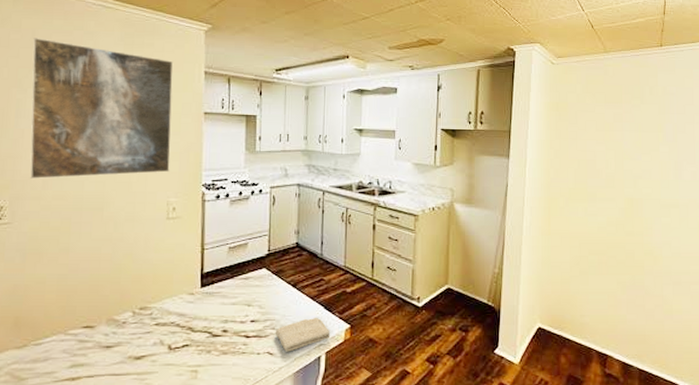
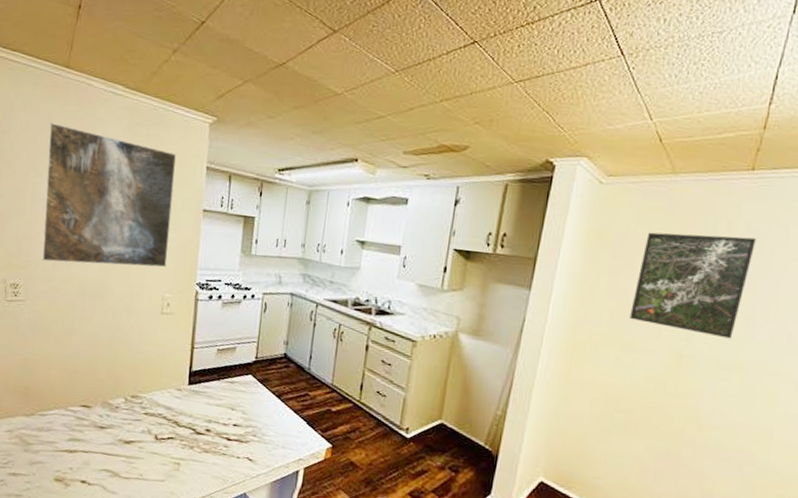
washcloth: present [275,317,331,352] -> none [255,430,311,461]
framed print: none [589,99,672,182] -> present [629,232,756,339]

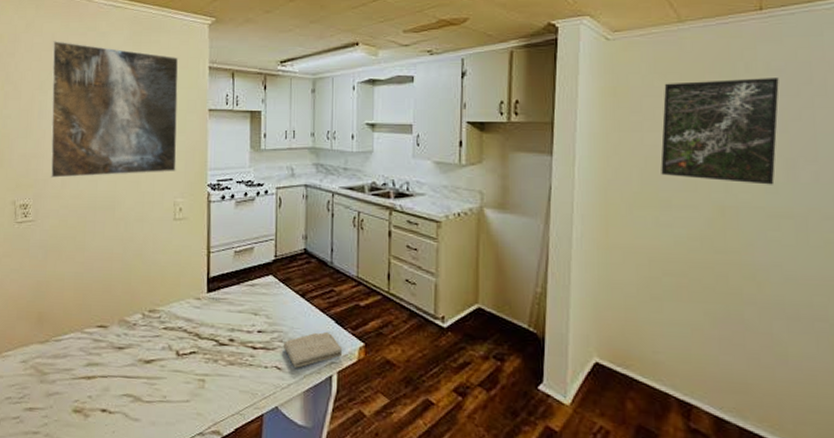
washcloth: none [255,430,311,461] -> present [283,331,343,368]

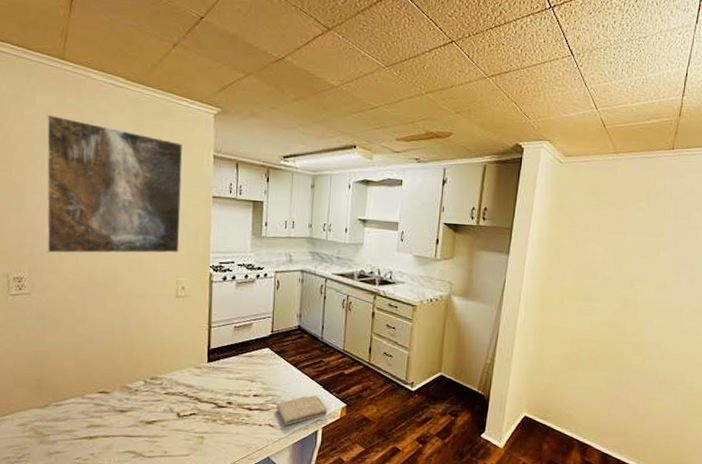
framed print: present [661,78,779,185] -> none [587,202,678,286]

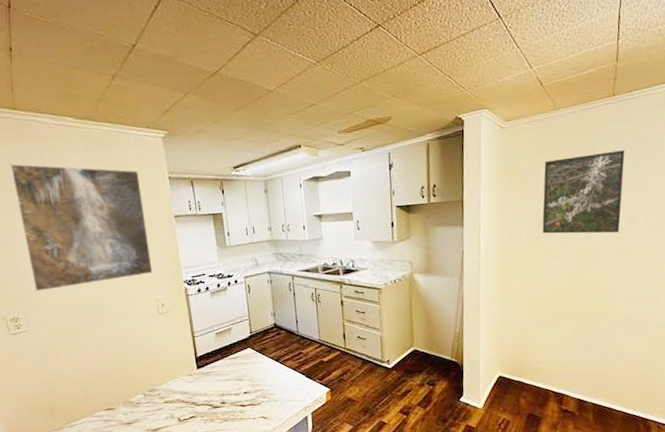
washcloth: present [276,395,328,425] -> none [265,384,314,415]
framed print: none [587,202,678,286] -> present [542,150,625,234]

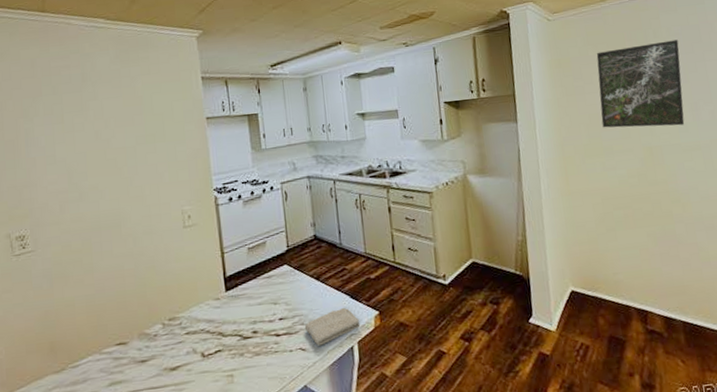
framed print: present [10,163,153,292] -> none [33,66,180,205]
washcloth: none [265,384,314,415] -> present [304,307,361,346]

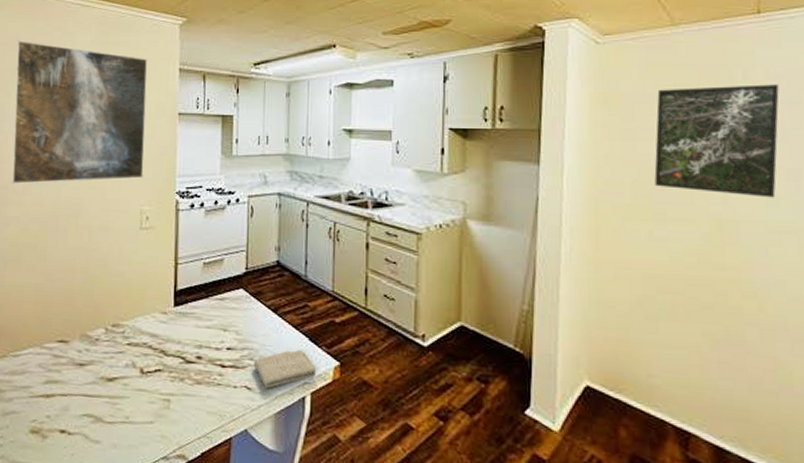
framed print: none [33,66,180,205] -> present [12,41,148,184]

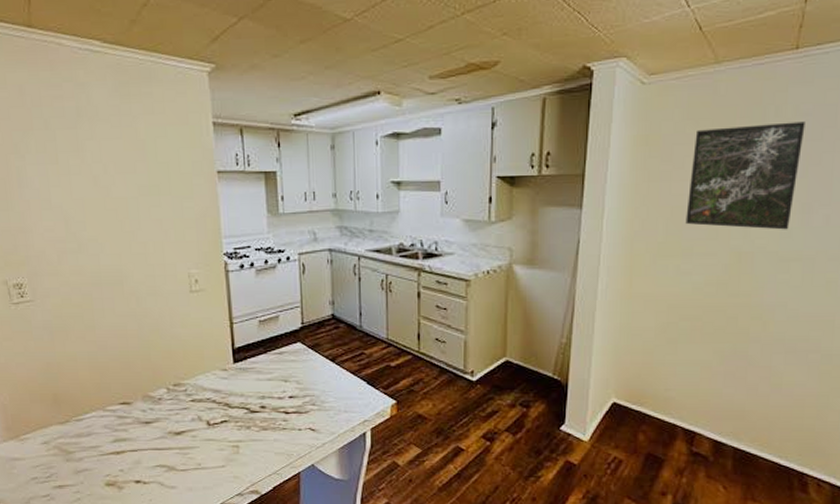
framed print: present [12,41,148,184] -> none [22,94,187,253]
washcloth: present [253,349,317,388] -> none [315,392,375,428]

